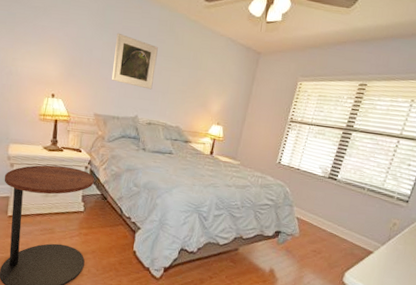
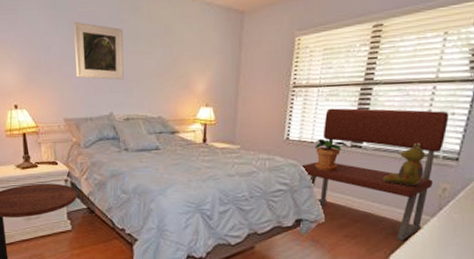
bench: none [287,144,406,261] -> present [301,108,449,241]
potted plant: none [297,167,326,196] -> present [314,138,348,171]
stuffed bear: none [349,183,385,217] -> present [383,142,426,185]

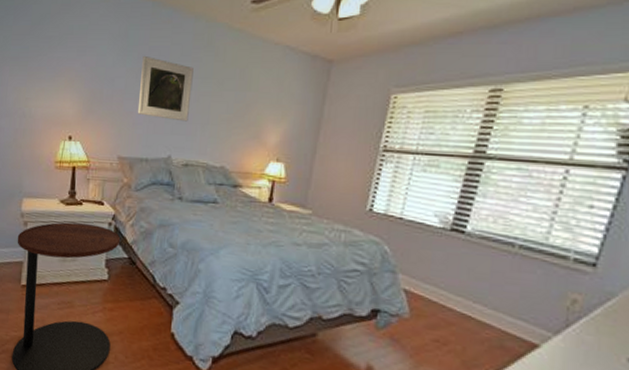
bench: present [301,108,449,241] -> none [385,181,585,359]
potted plant: present [314,138,348,171] -> none [402,215,447,257]
stuffed bear: present [383,142,426,185] -> none [490,236,551,290]

